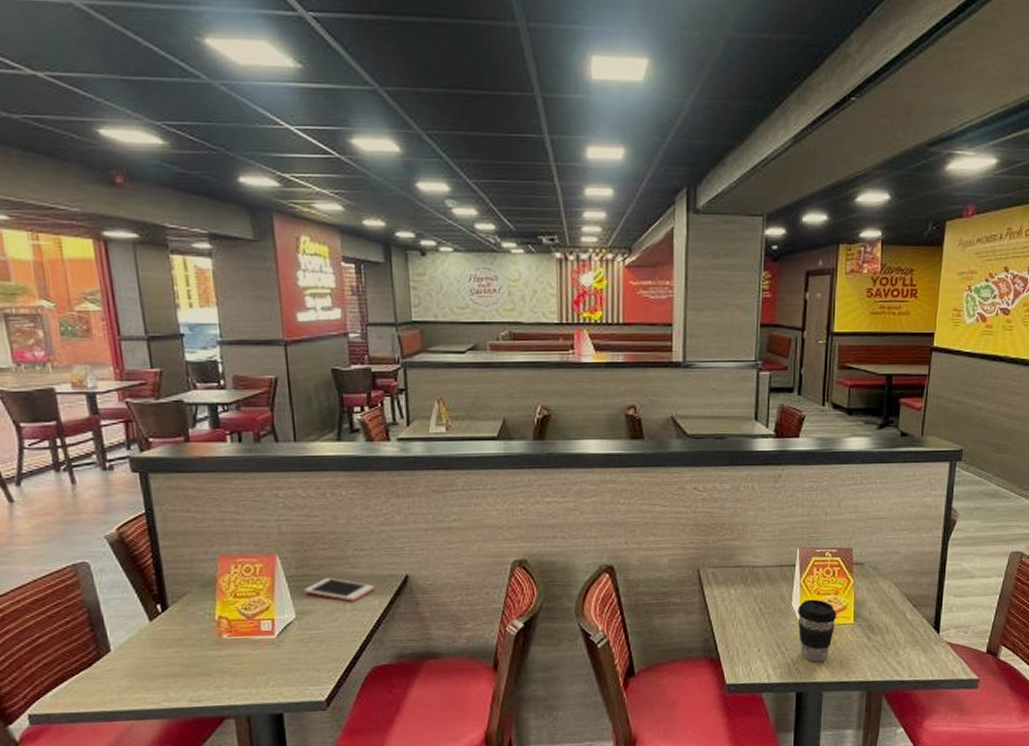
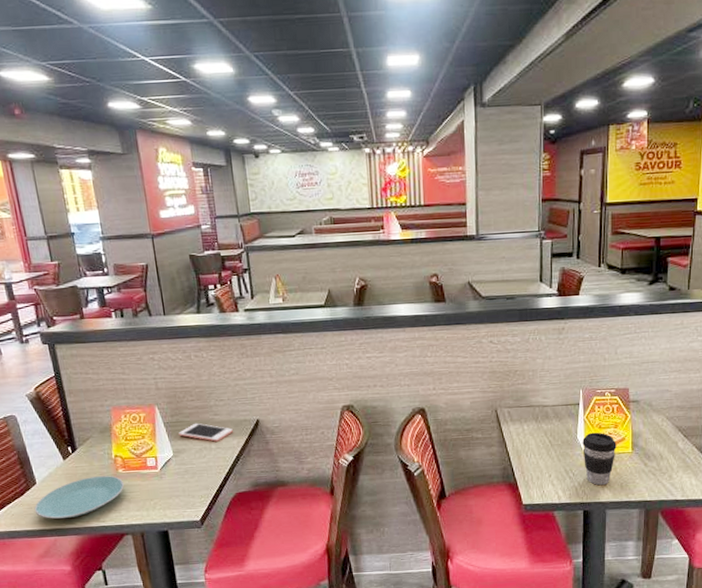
plate: none [105,641,228,697] -> present [34,475,124,519]

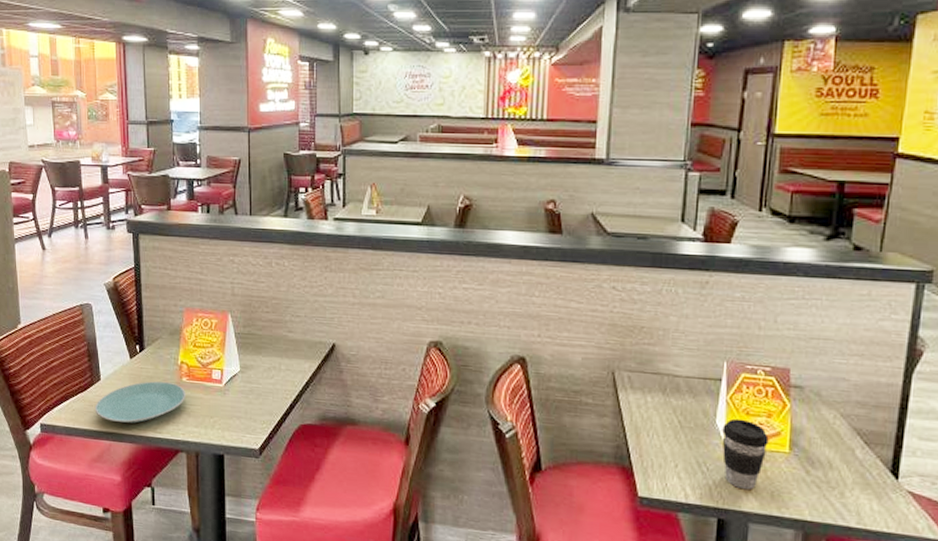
cell phone: present [179,423,233,442] -> none [249,338,306,362]

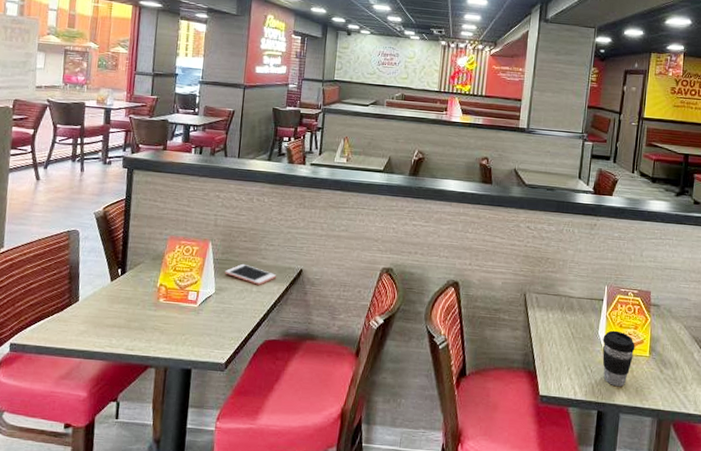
plate: present [94,381,185,424] -> none [69,302,161,342]
cell phone: none [249,338,306,362] -> present [225,263,276,285]

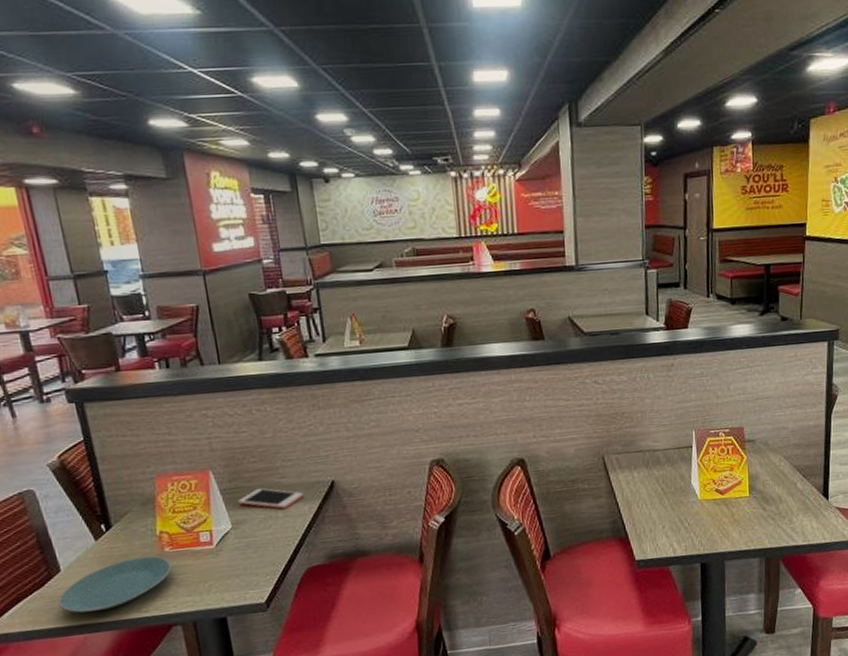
plate: none [69,302,161,342] -> present [57,556,172,613]
coffee cup: present [602,330,635,387] -> none [697,476,733,535]

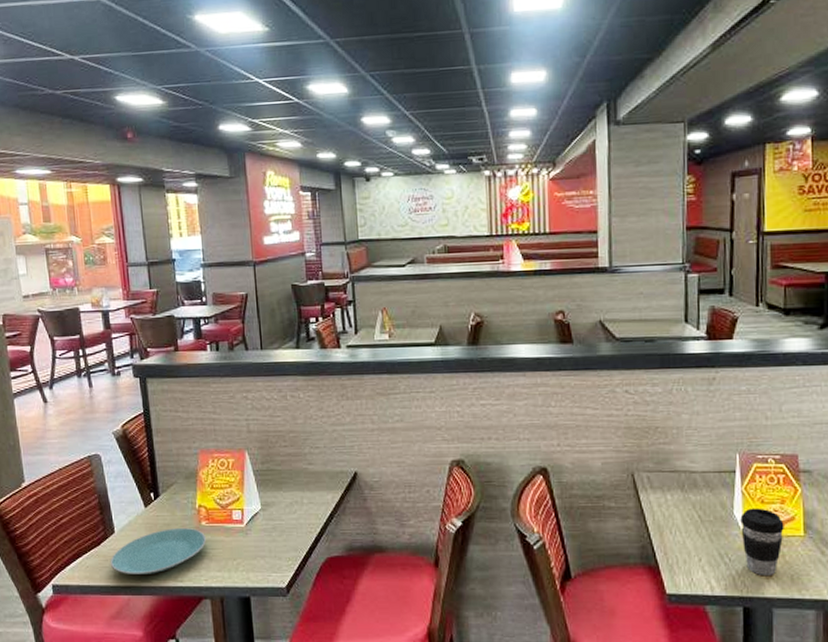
cell phone: present [238,488,303,509] -> none [268,472,328,495]
coffee cup: none [697,476,733,535] -> present [740,508,784,577]

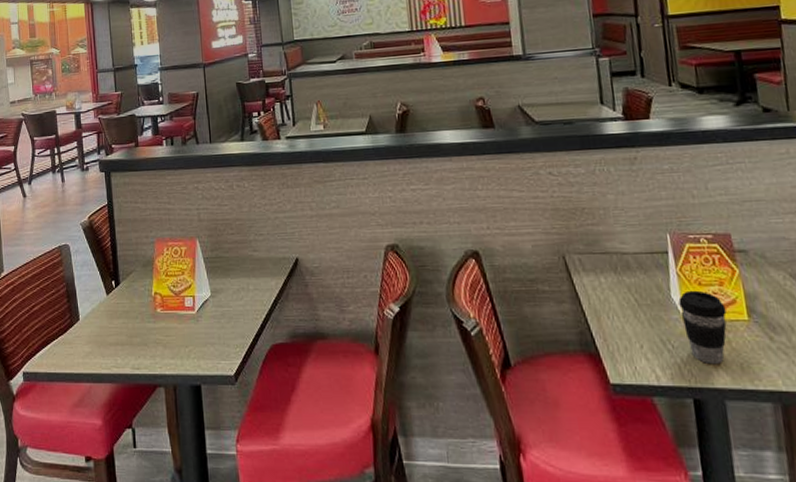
plate: present [110,527,206,574] -> none [74,314,161,362]

